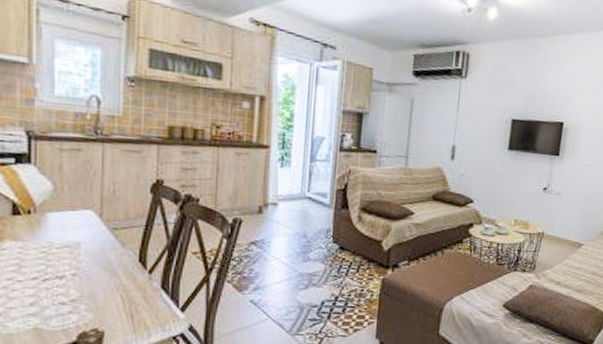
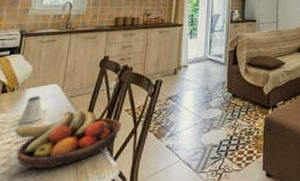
fruit bowl: none [39,247,188,315] -> present [14,110,121,169]
saltshaker: none [45,223,77,257] -> present [19,96,43,123]

